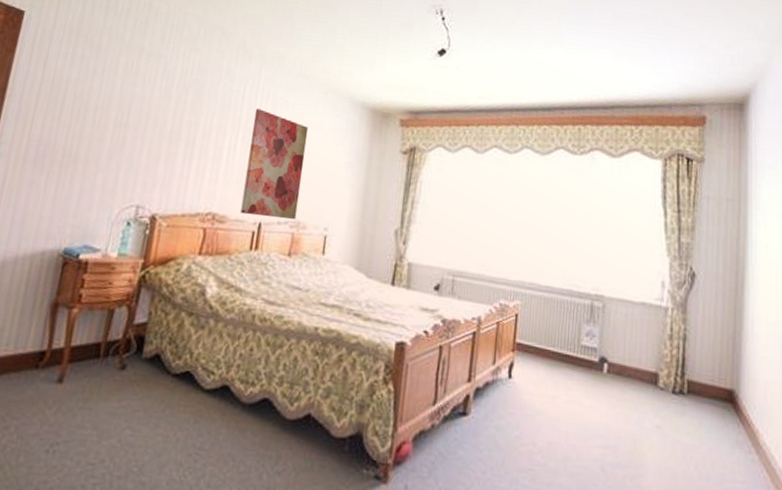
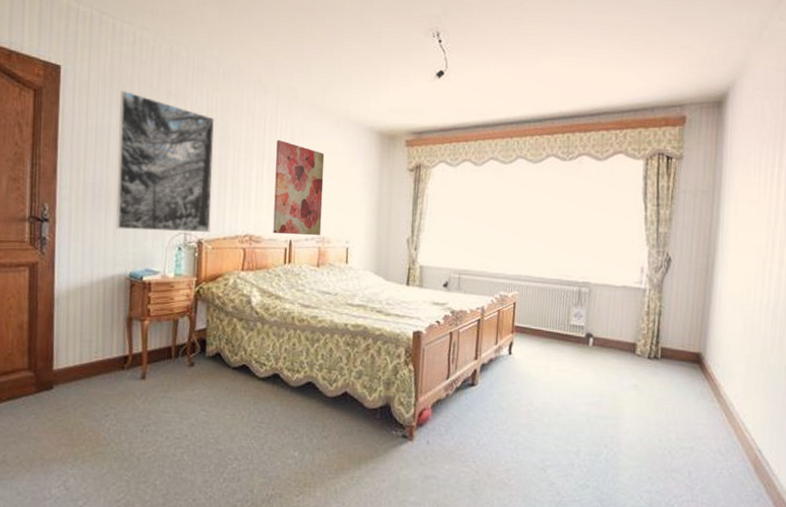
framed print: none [56,42,189,207] -> present [116,90,215,233]

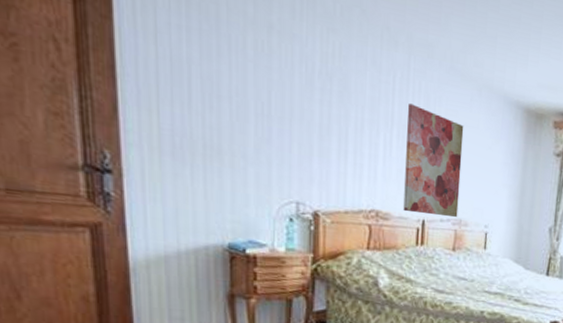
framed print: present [116,90,215,233] -> none [201,13,332,204]

